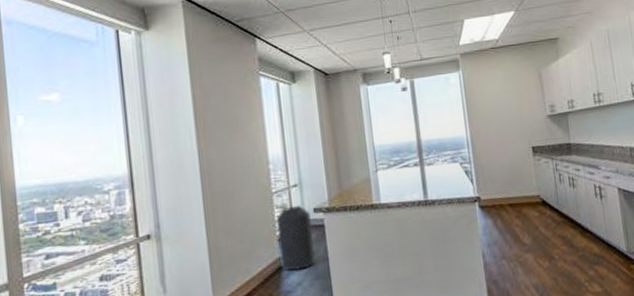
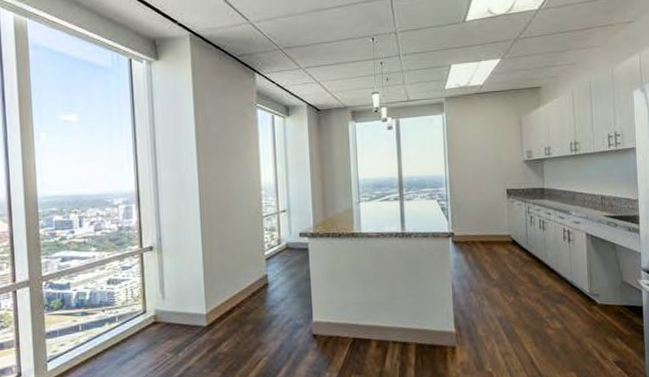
trash can: present [276,205,317,271] -> none [265,229,299,288]

